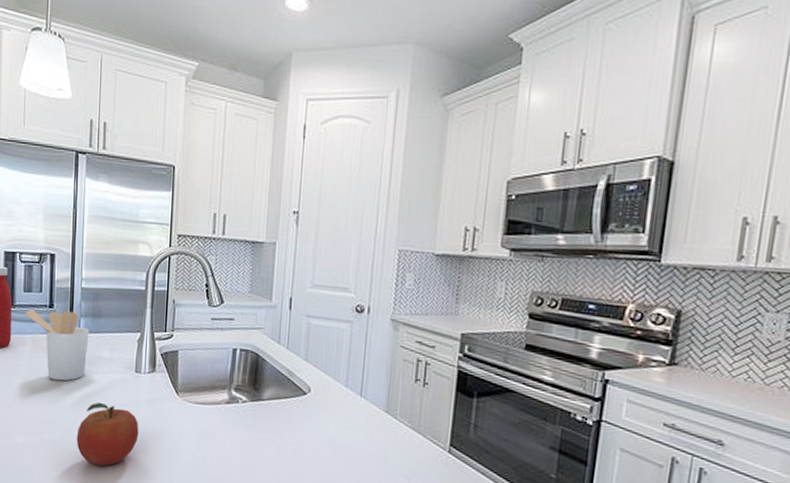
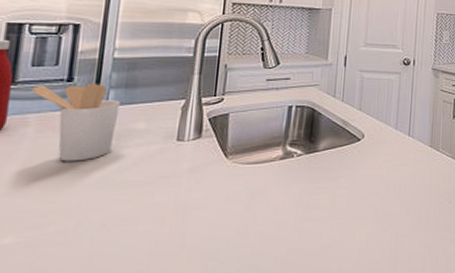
fruit: present [76,402,139,467] -> none [93,178,179,251]

